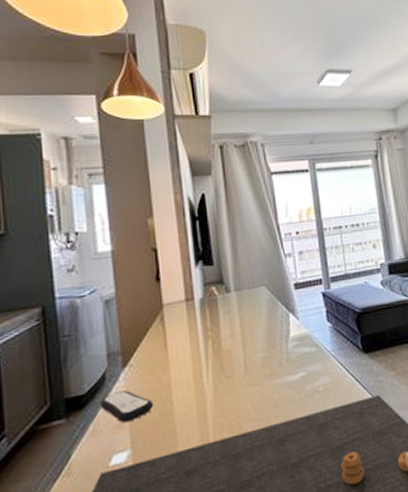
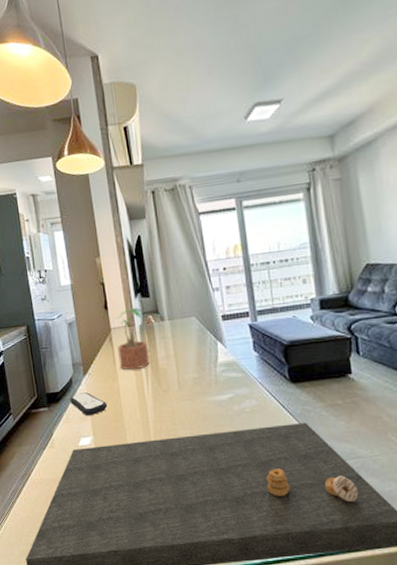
potted plant: none [170,278,211,356] -> present [117,308,150,371]

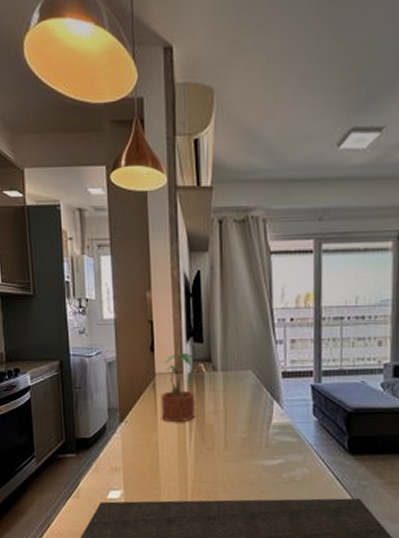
remote control: present [70,392,108,416] -> none [102,441,143,468]

